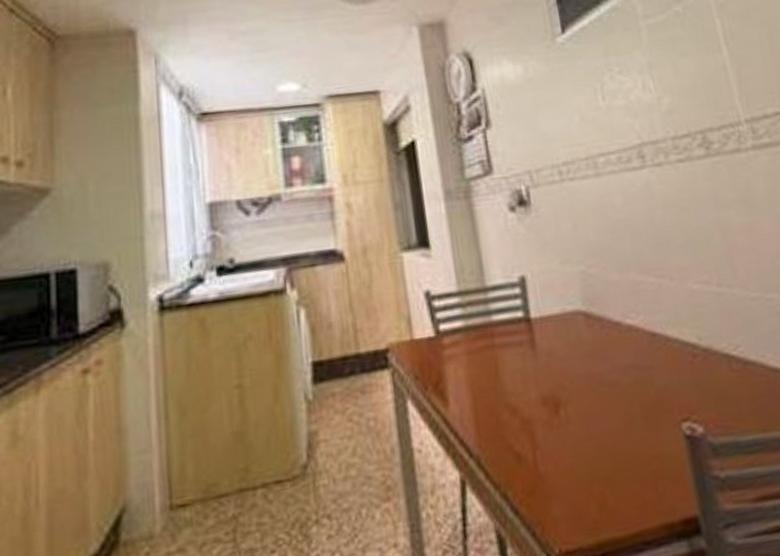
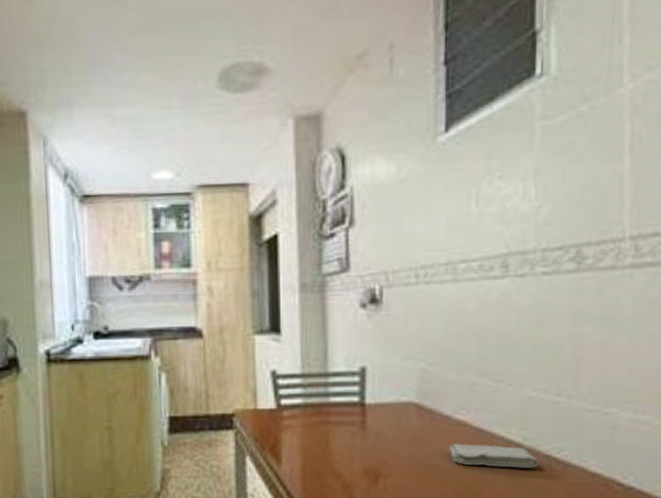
washcloth: none [625,348,720,378] -> present [449,444,539,468]

